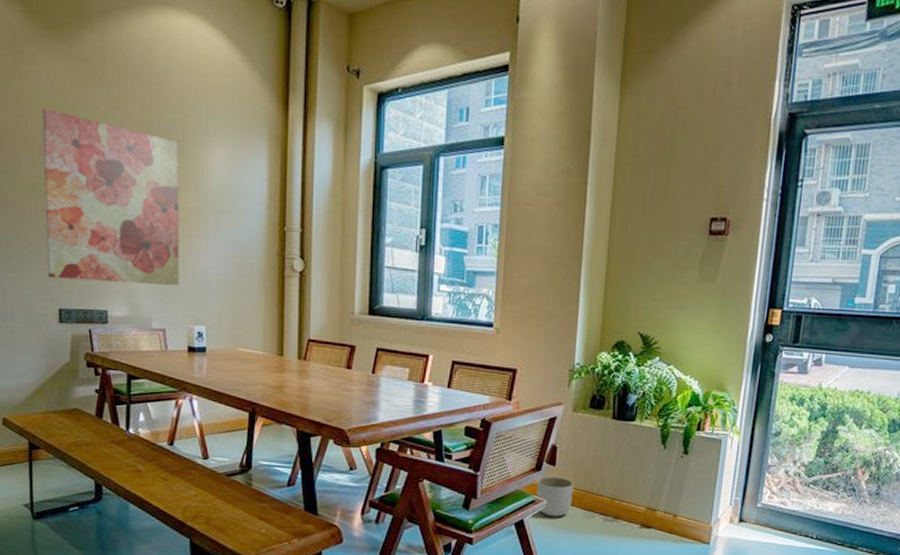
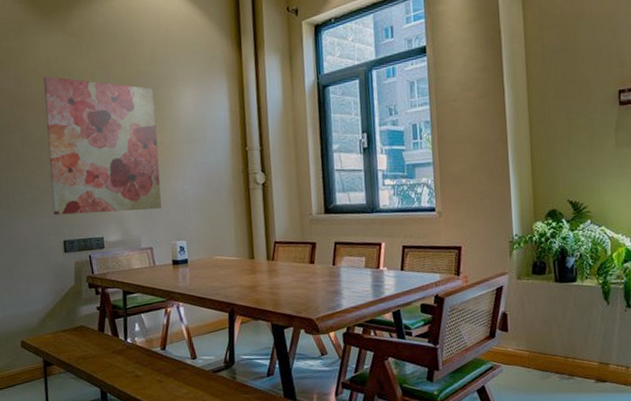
planter: present [536,476,574,517] -> none [493,341,528,381]

